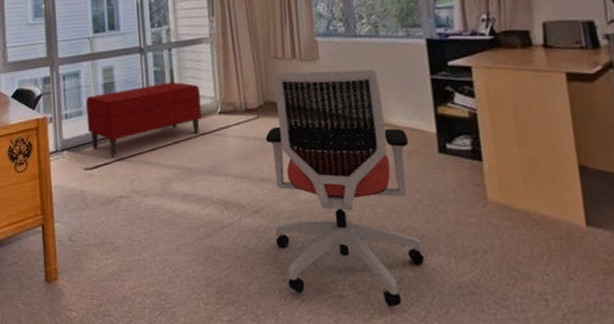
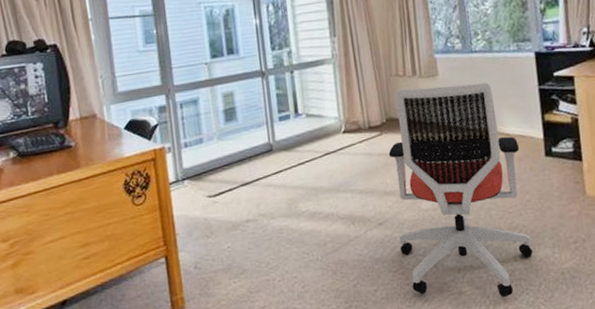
bench: present [85,82,202,157] -> none [206,104,326,182]

